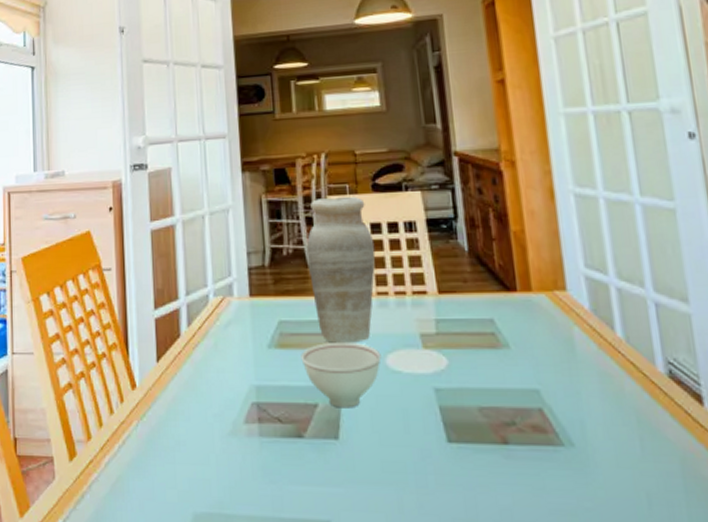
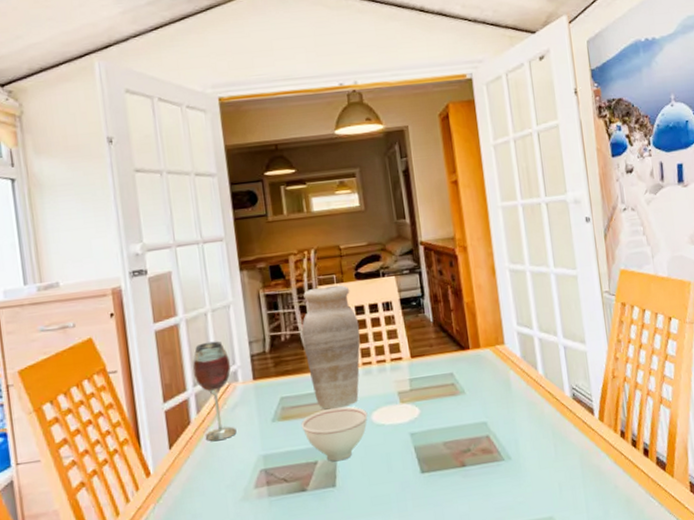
wineglass: none [186,247,228,360] -> present [192,341,237,441]

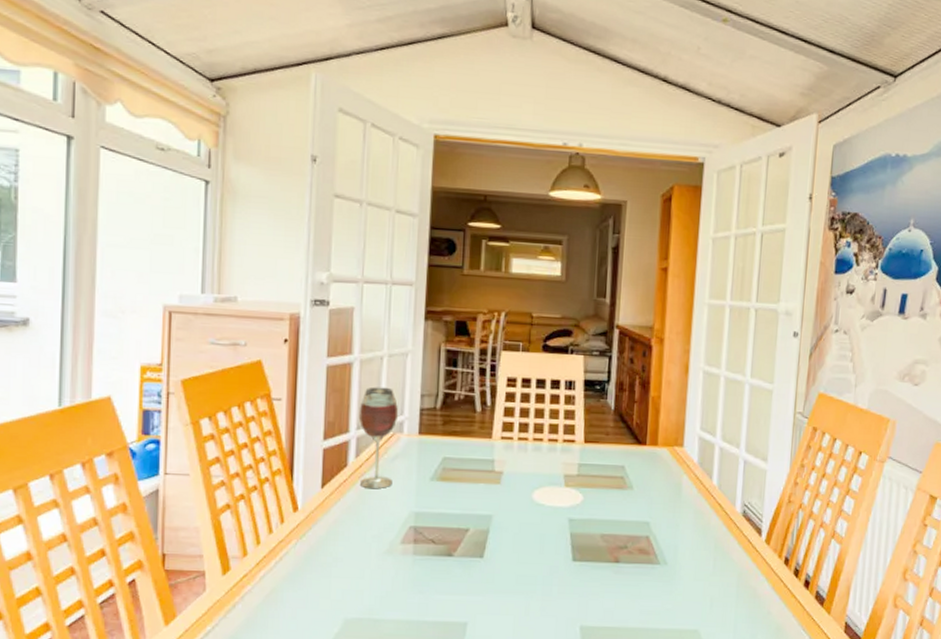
vase: present [301,284,361,410] -> none [476,352,538,480]
bowl: present [301,406,368,462] -> none [459,477,529,533]

